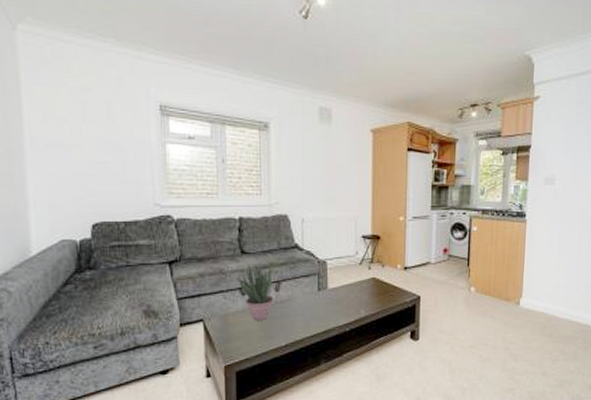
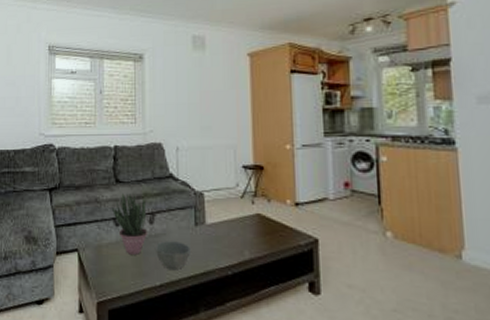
bowl: none [281,306,314,330] -> present [156,241,191,269]

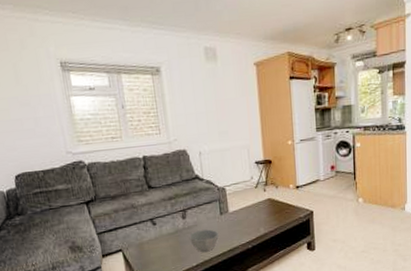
potted plant: present [112,193,148,255] -> none [148,196,182,246]

